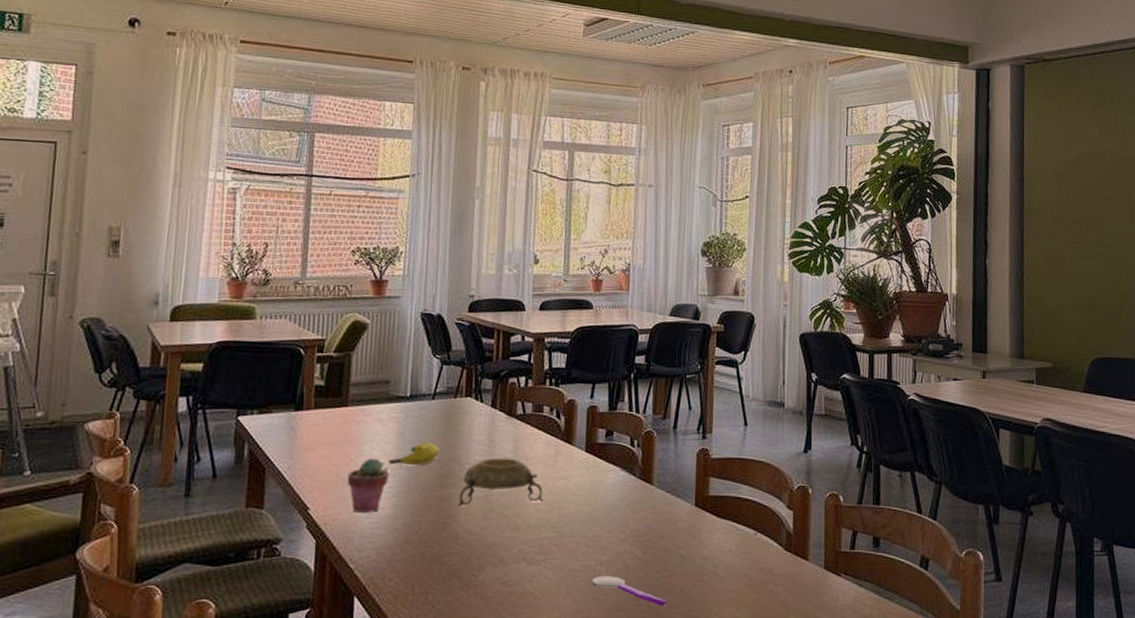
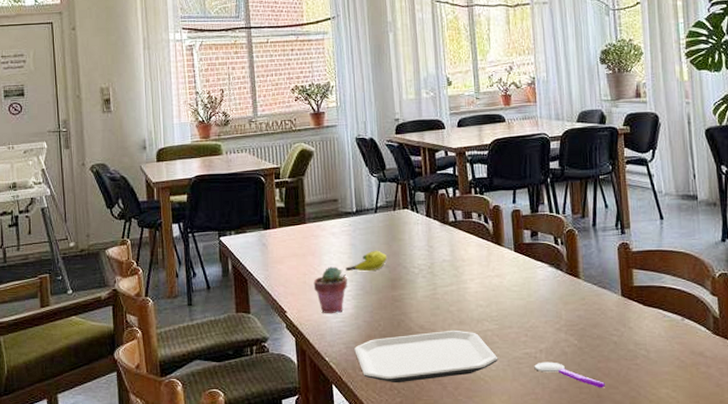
plate: none [386,536,553,597] -> present [354,330,498,383]
decorative bowl: present [458,458,544,508] -> none [408,261,483,306]

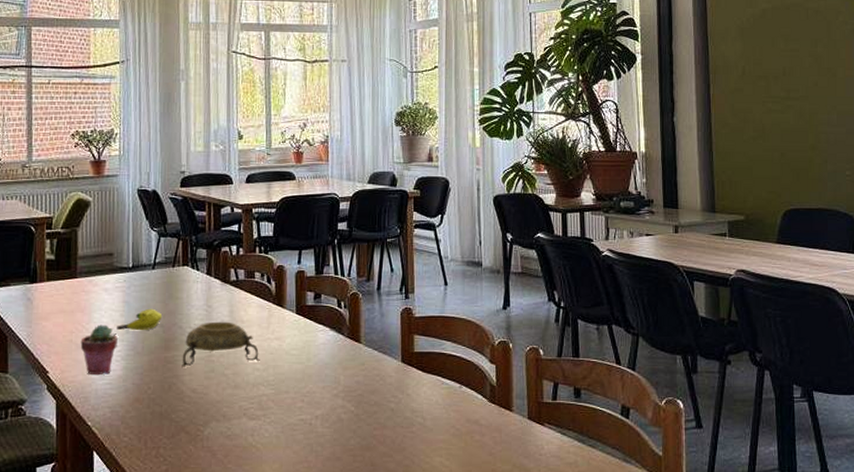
plate: present [354,330,498,383] -> none [120,394,272,450]
decorative bowl: none [408,261,483,306] -> present [182,321,260,368]
spoon: present [534,362,605,388] -> none [308,428,379,456]

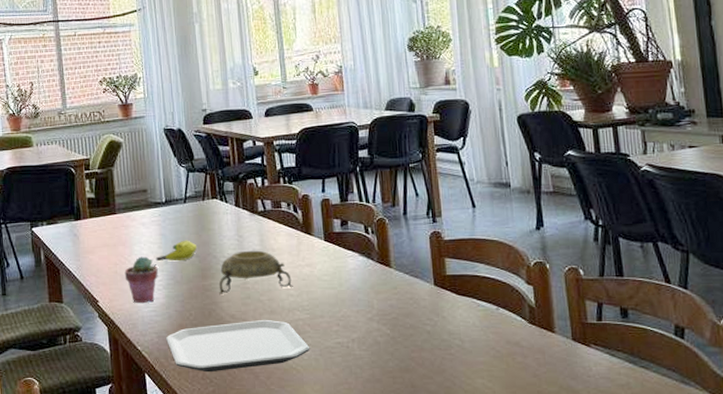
plate: none [120,394,272,450] -> present [166,319,310,373]

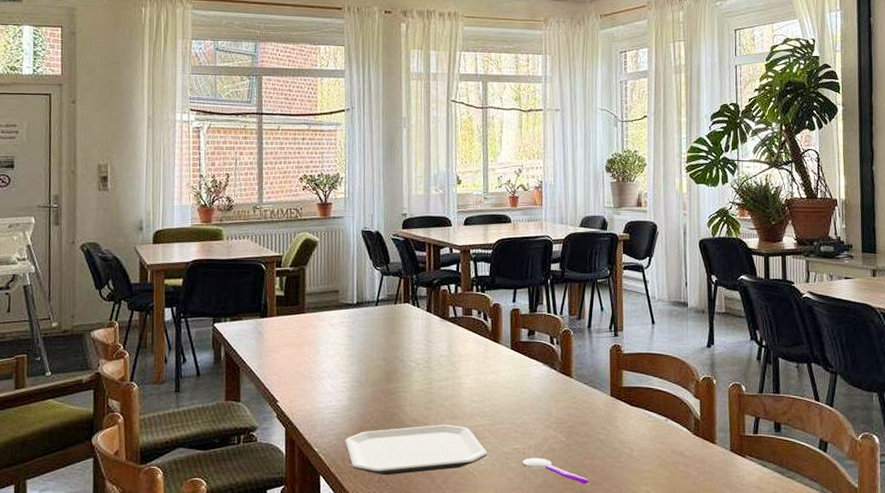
potted succulent: present [124,256,158,304] -> none [308,357,343,405]
banana: present [156,240,198,261] -> none [342,342,385,363]
decorative bowl: present [219,250,293,295] -> none [403,356,477,399]
spoon: none [346,351,419,378] -> present [522,457,589,484]

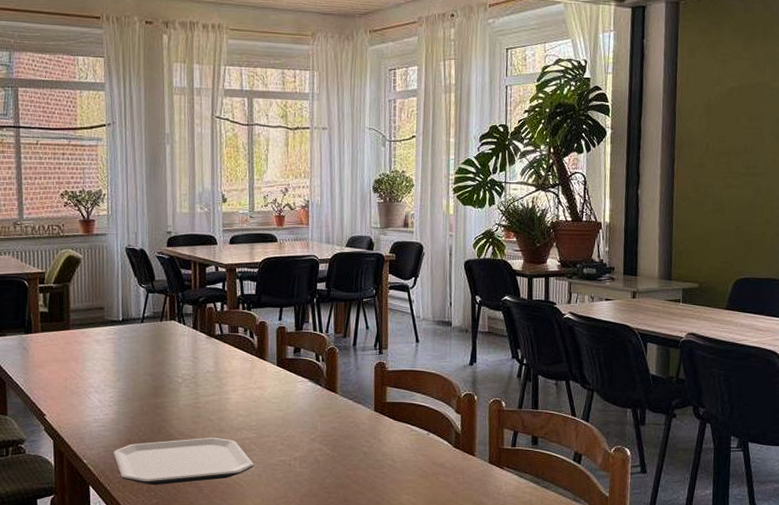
spoon: present [522,457,589,484] -> none [288,468,352,494]

